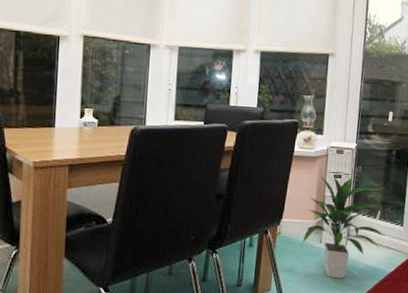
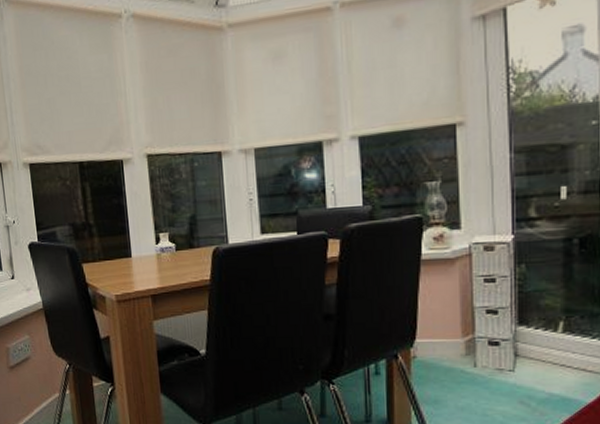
indoor plant: present [302,174,386,279] -> none [448,279,576,412]

